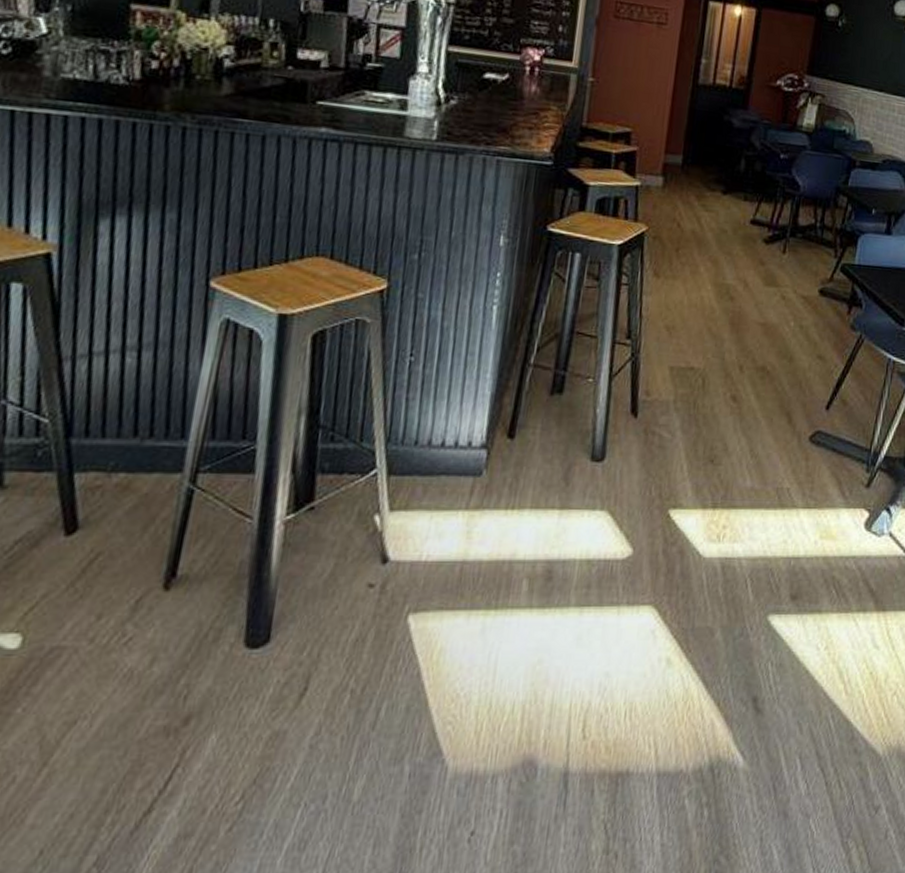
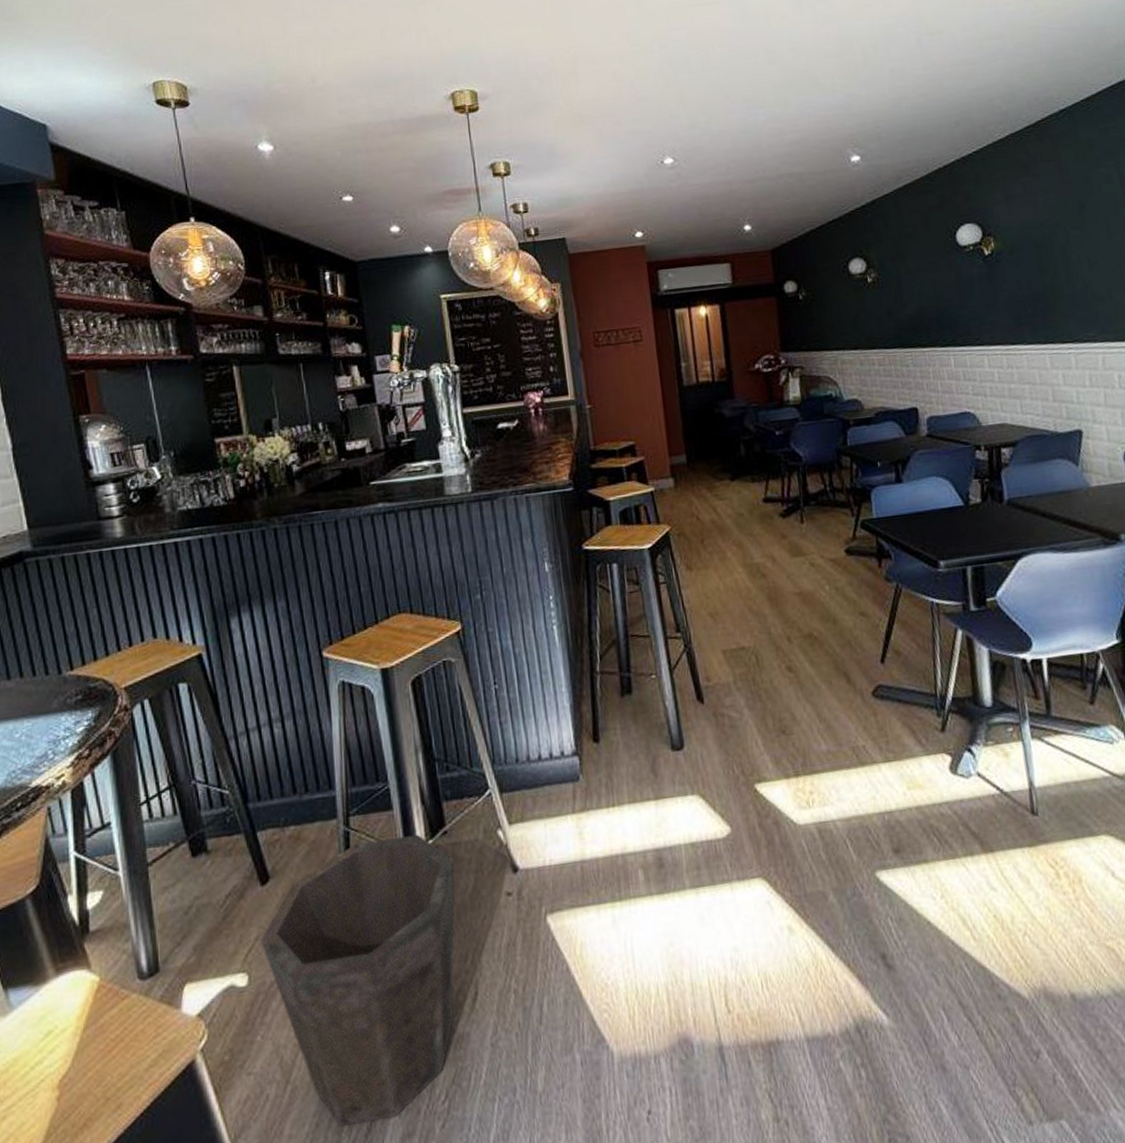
waste bin: none [48,504,315,820] -> present [260,834,455,1126]

